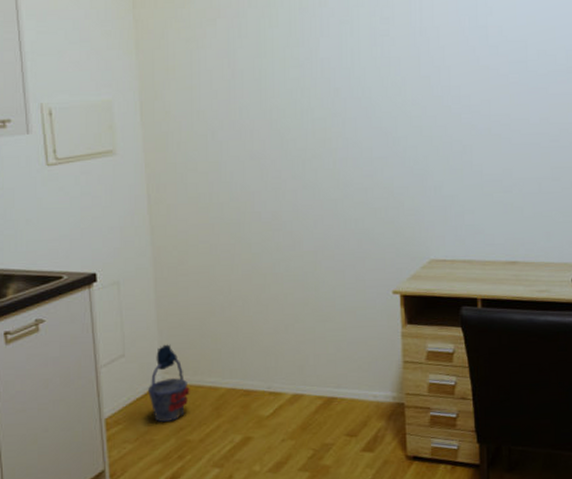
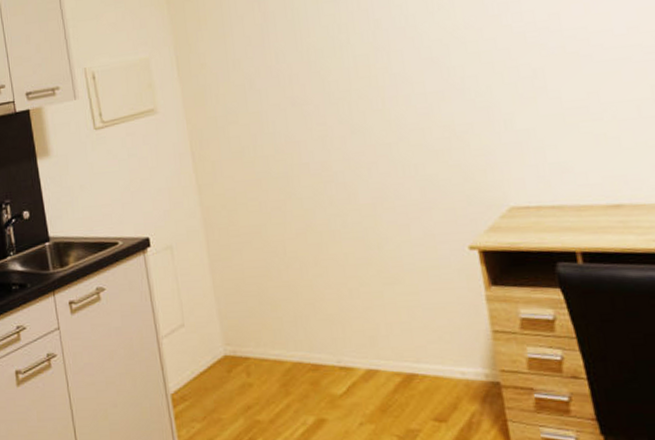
bucket: present [147,344,190,422] -> none [210,312,255,399]

